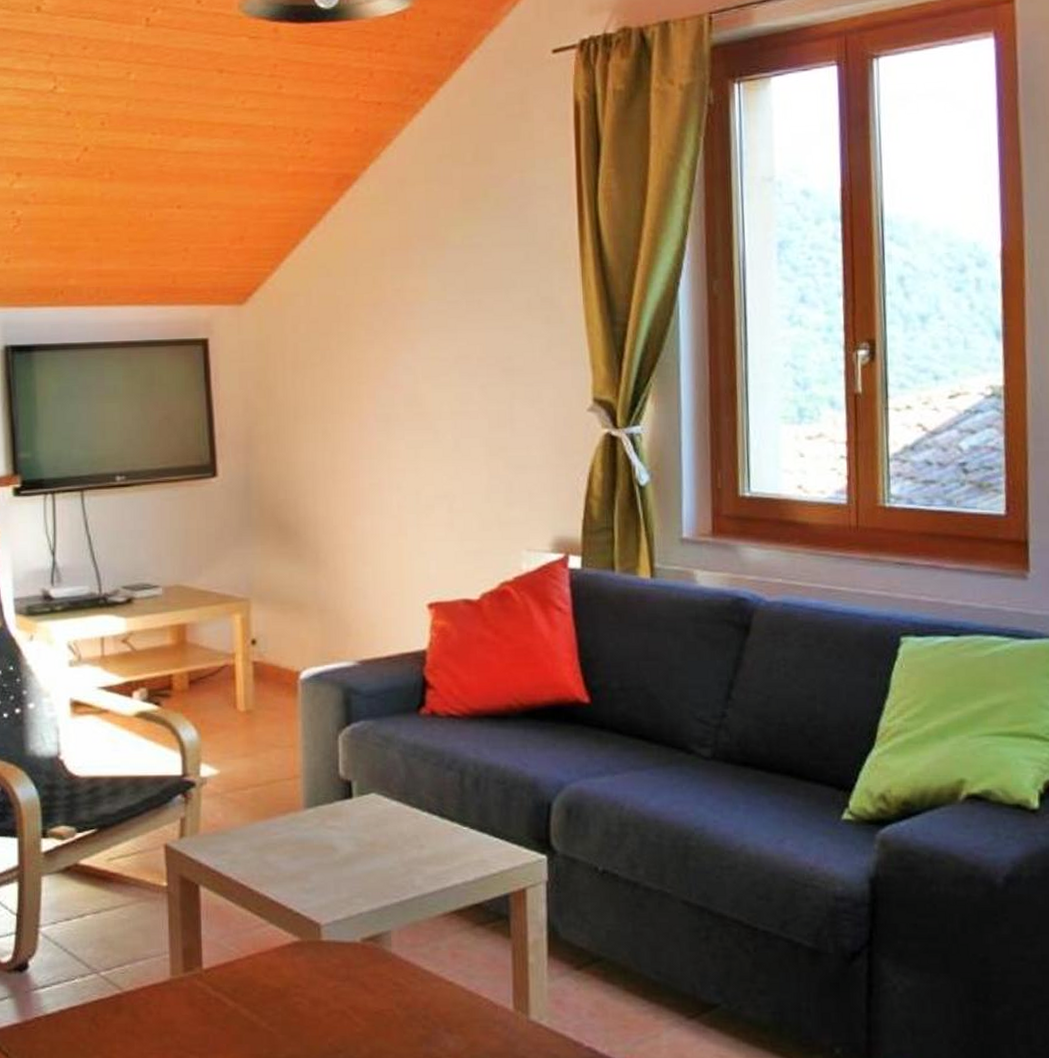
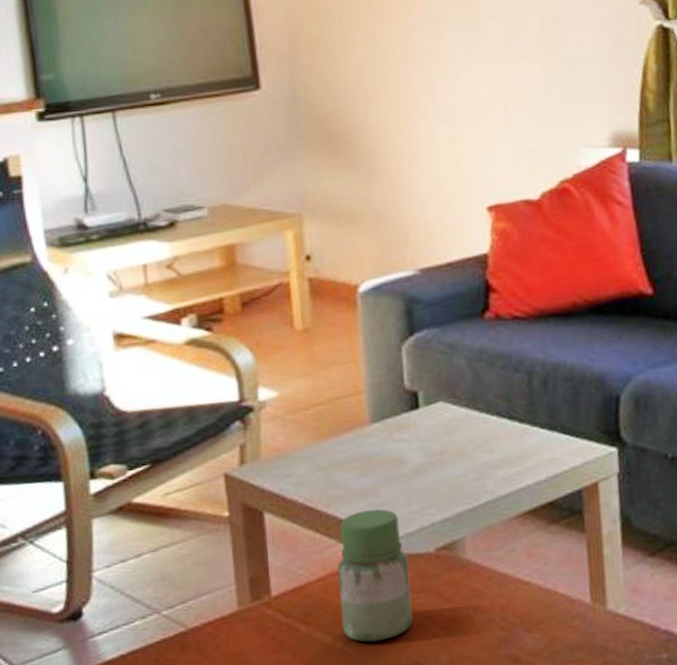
jar: none [266,893,337,1025] -> present [337,509,413,642]

